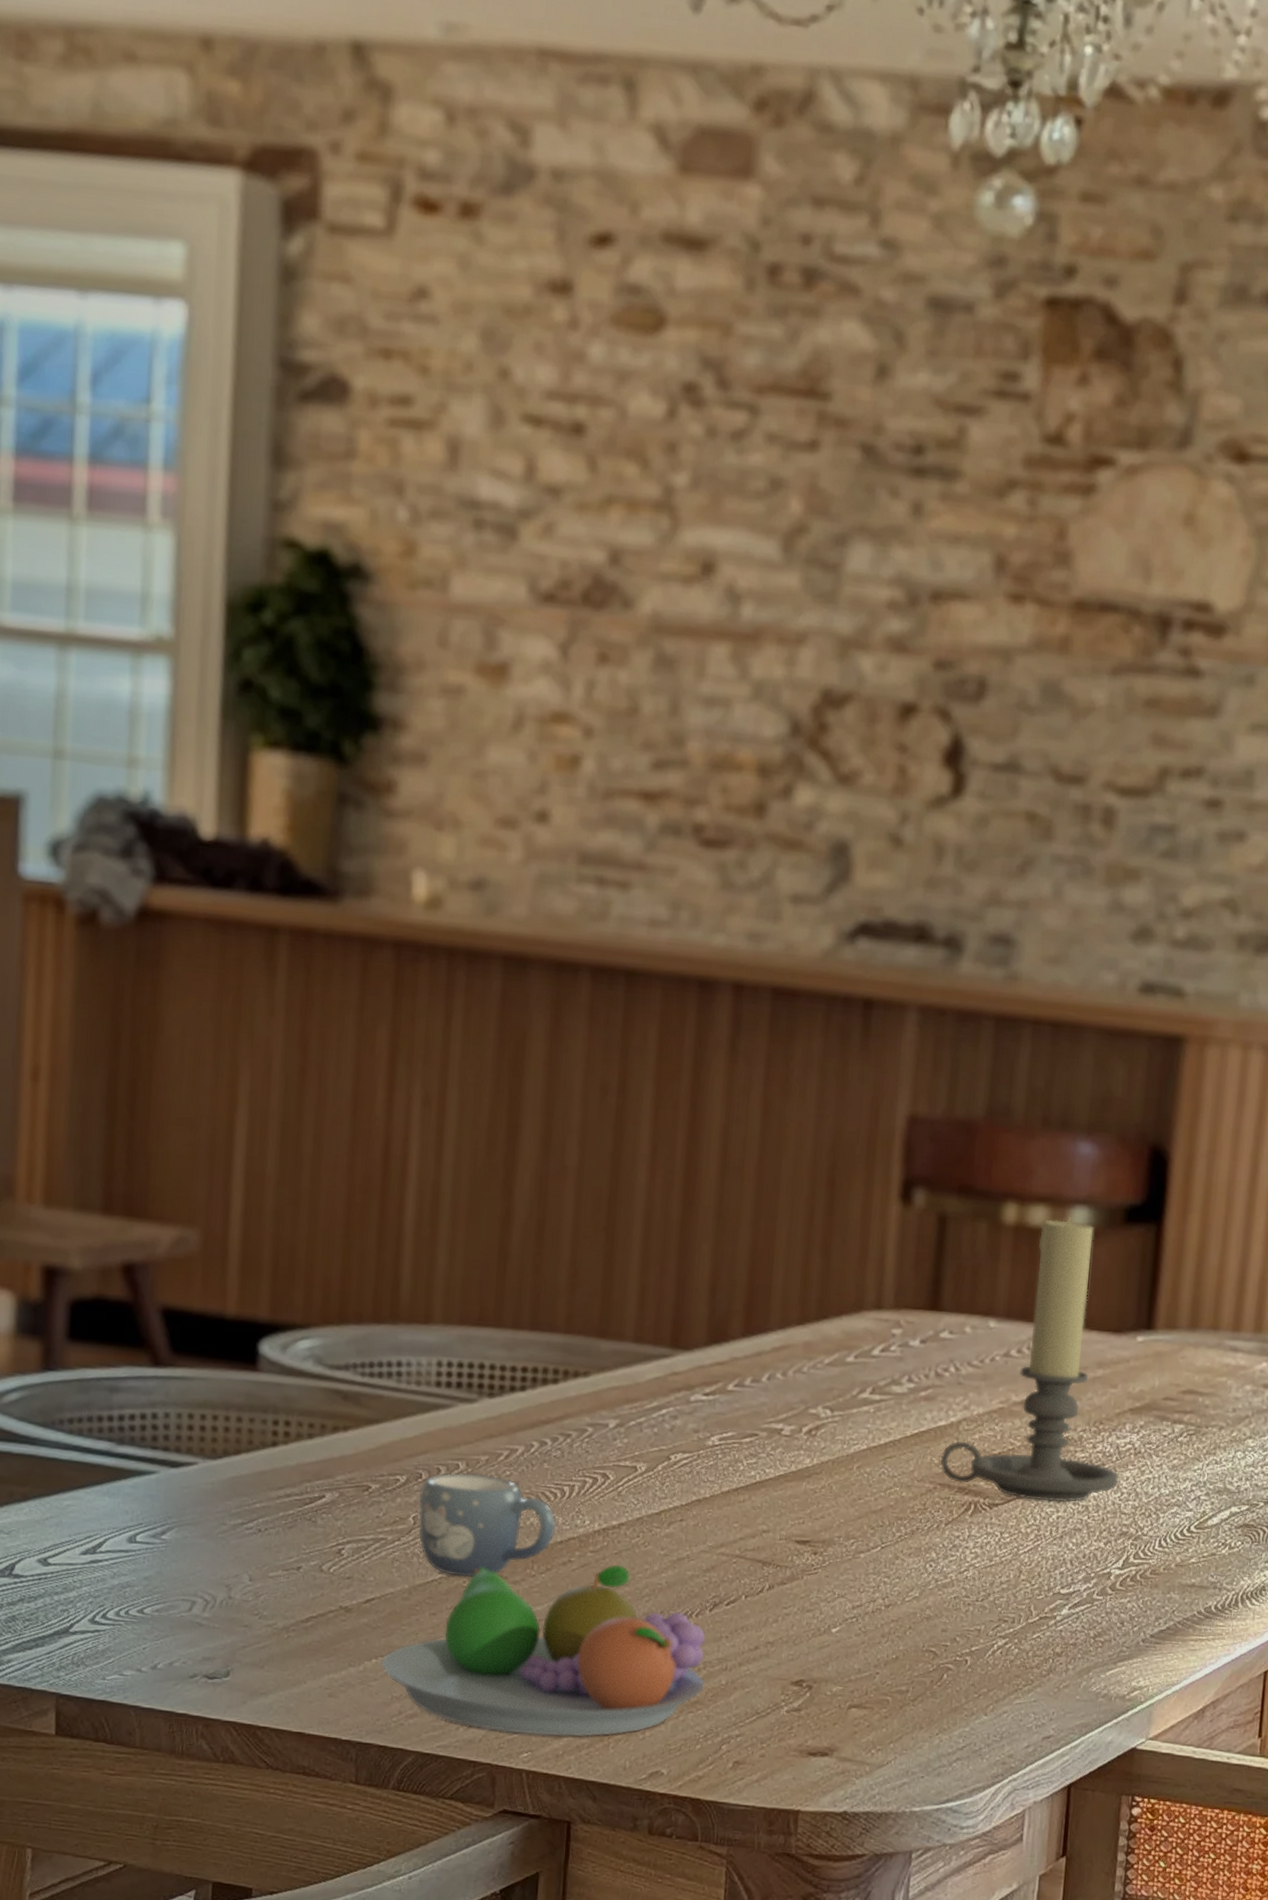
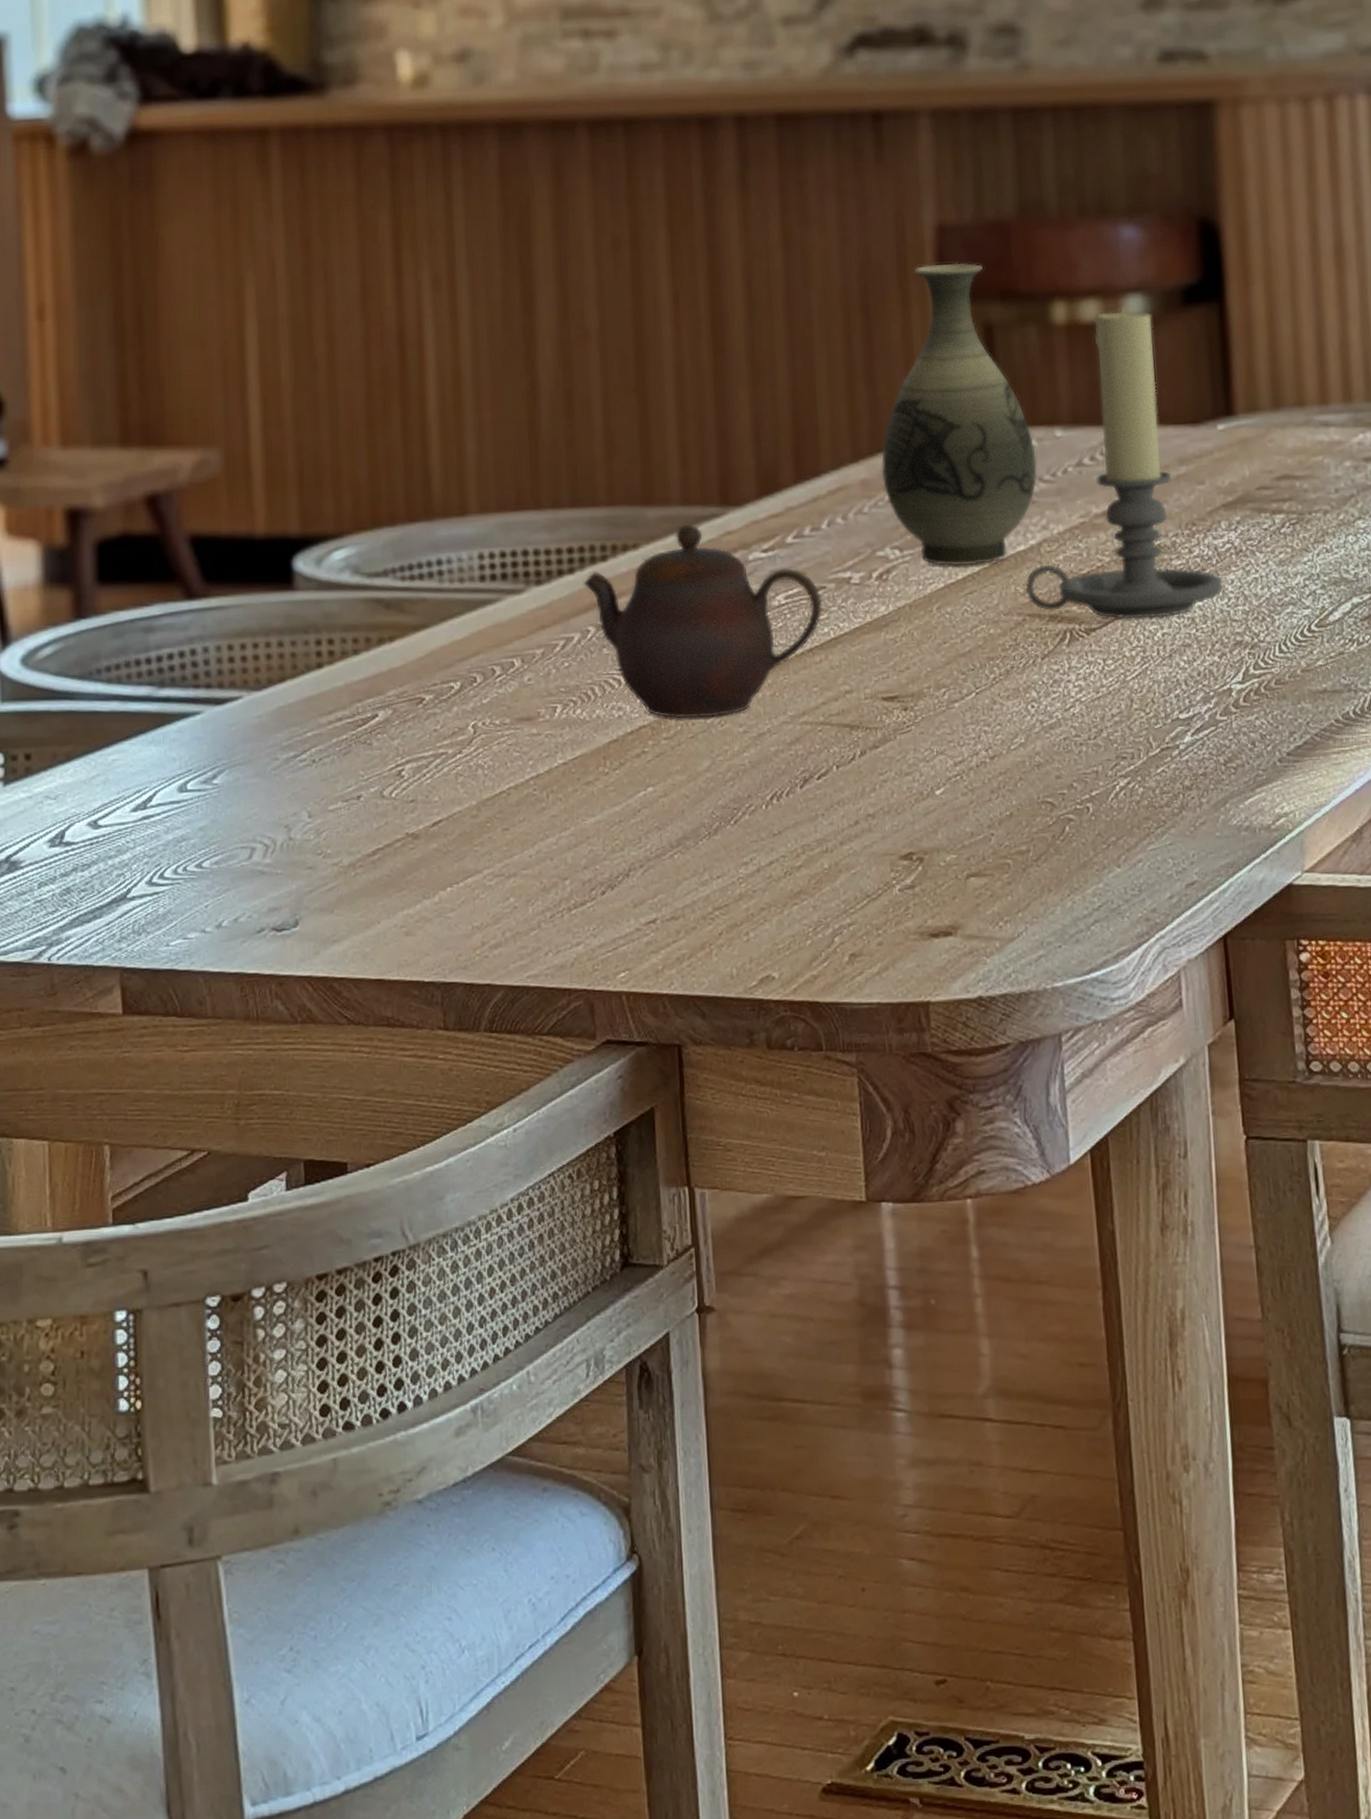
fruit bowl: present [380,1564,706,1737] -> none [456,749,807,952]
mug: present [418,1473,556,1577] -> none [475,669,625,784]
teapot: none [533,1360,754,1539] -> present [583,524,823,719]
vase: none [824,1151,969,1434] -> present [881,262,1038,566]

